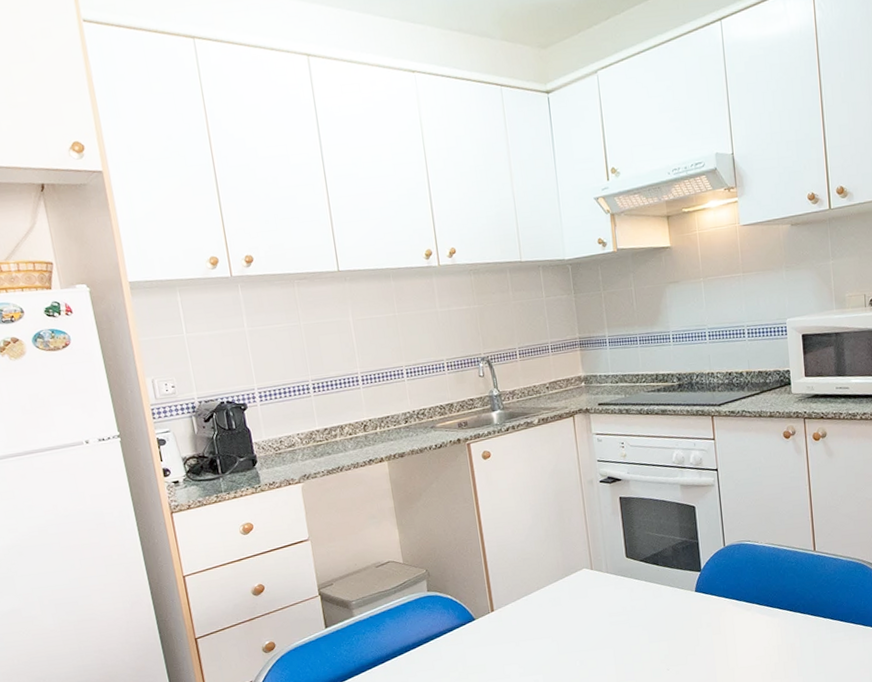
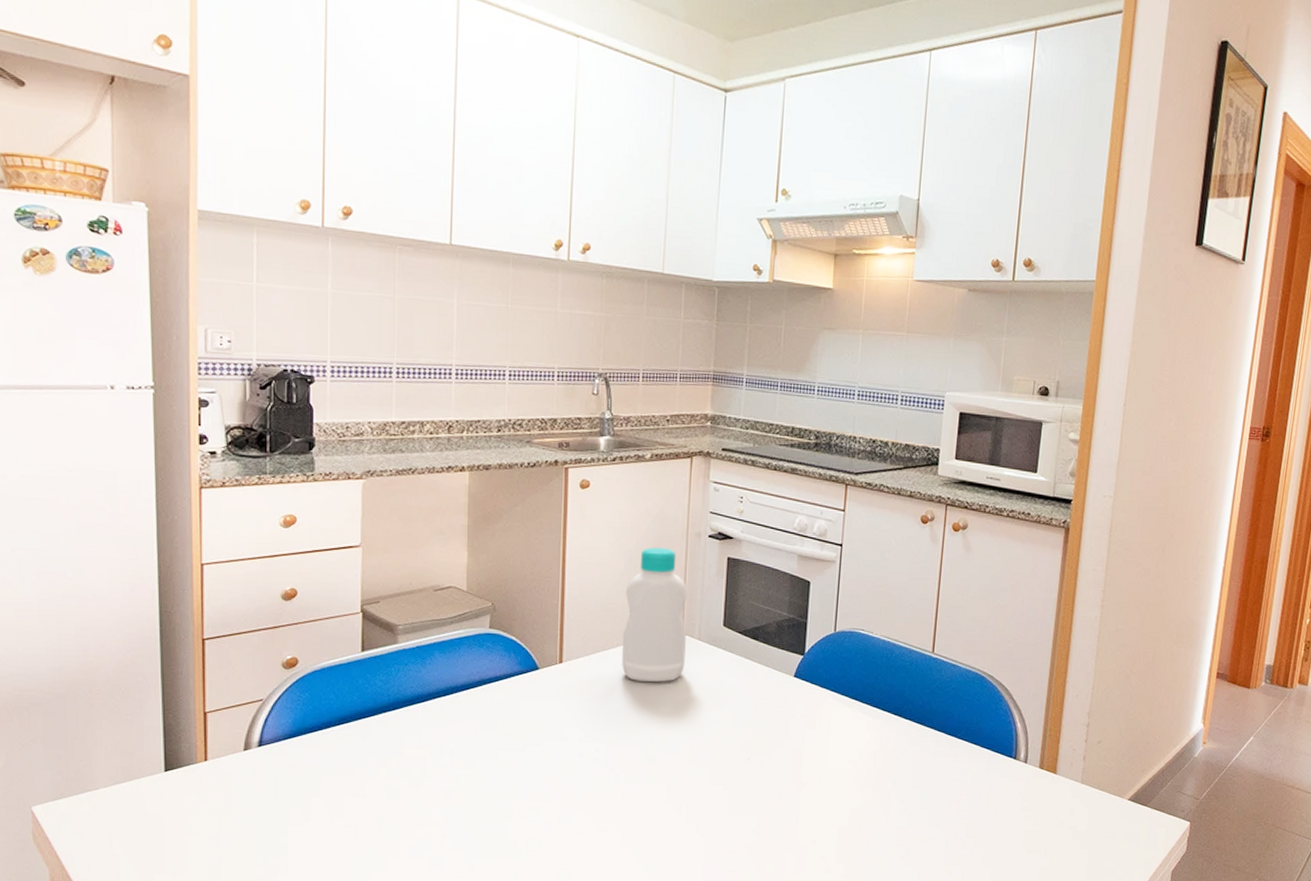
bottle: none [537,497,599,617] -> present [622,547,687,683]

